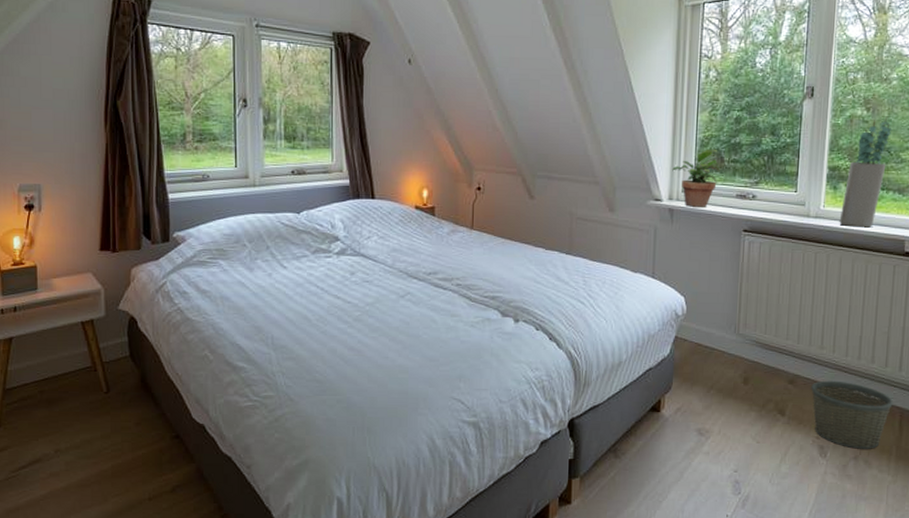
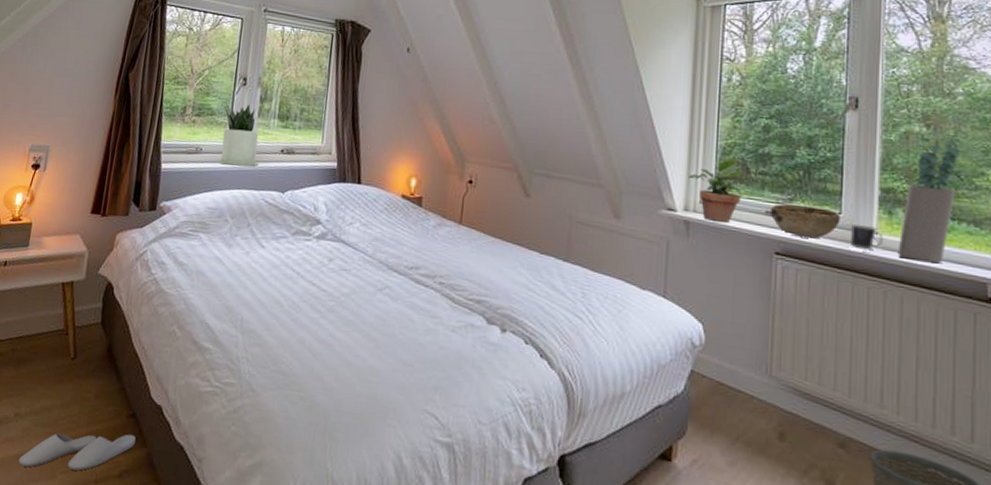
slippers: none [68,453,183,496] -> present [18,433,136,471]
planter: none [227,127,271,191] -> present [217,104,259,167]
decorative bowl: none [740,187,796,216] -> present [771,204,840,240]
mug: none [803,199,829,223] -> present [851,223,883,252]

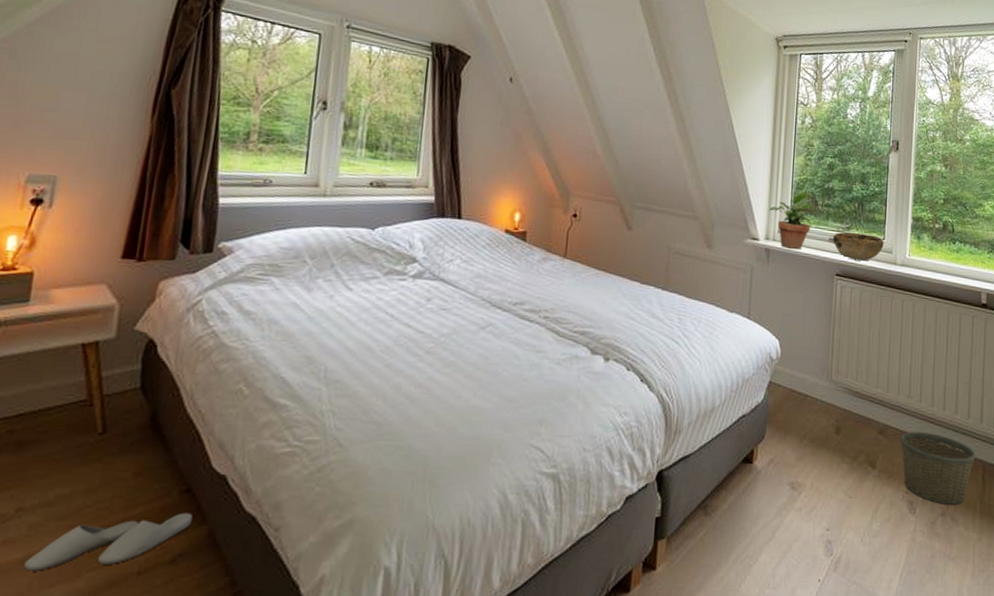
planter: present [217,104,259,167] -> none [292,131,344,202]
mug: present [851,223,883,252] -> none [891,247,913,271]
vase: present [897,135,961,265] -> none [923,174,967,279]

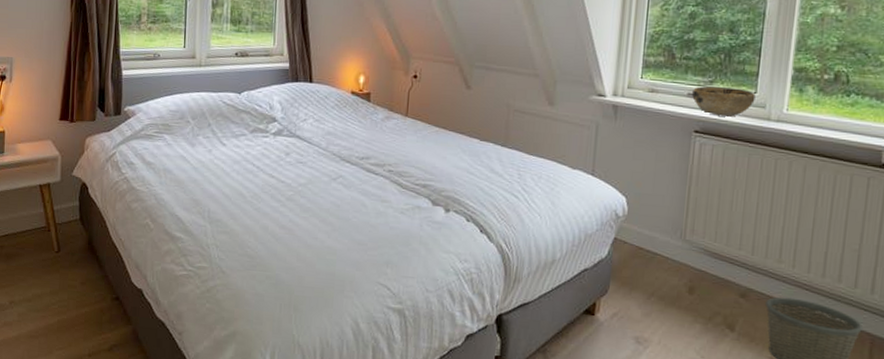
slippers: present [24,512,193,571] -> none [18,314,121,347]
potted plant: present [769,192,814,249] -> none [618,45,671,105]

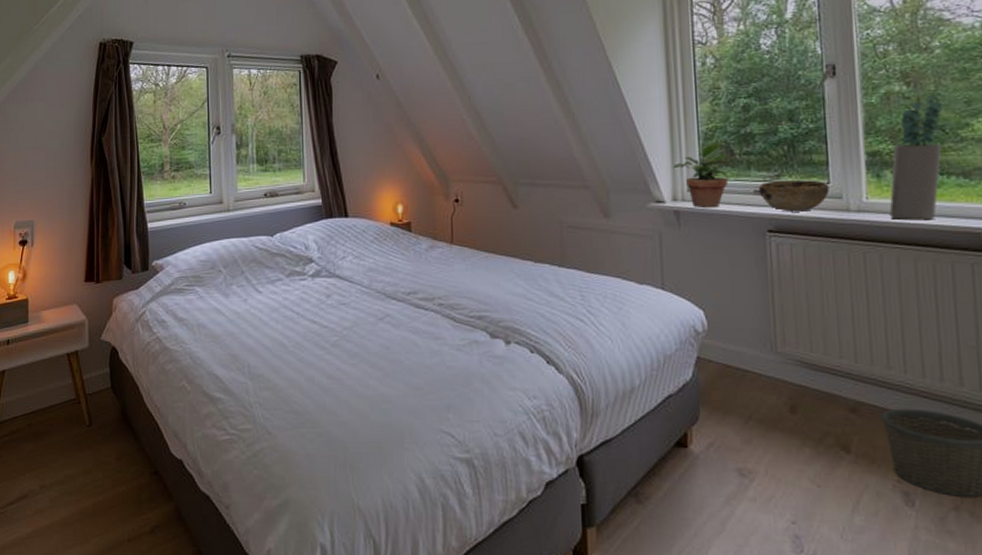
potted plant: none [618,45,671,105] -> present [673,141,731,207]
vase: none [804,15,871,136] -> present [889,90,944,222]

